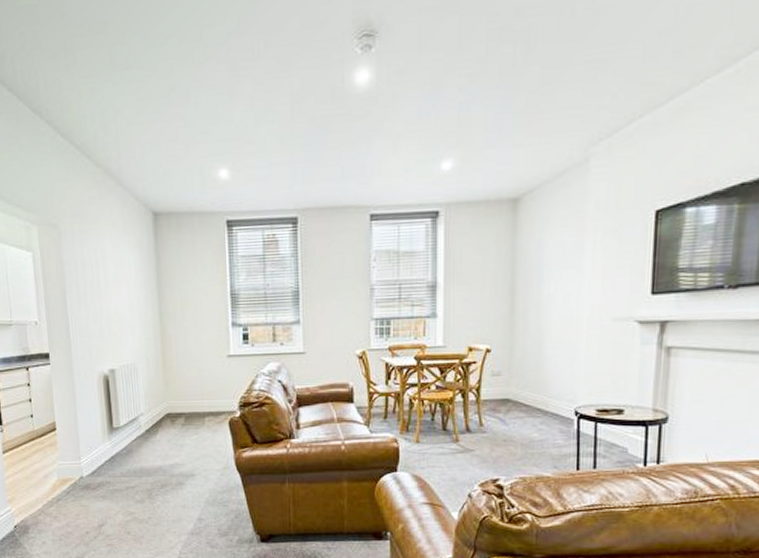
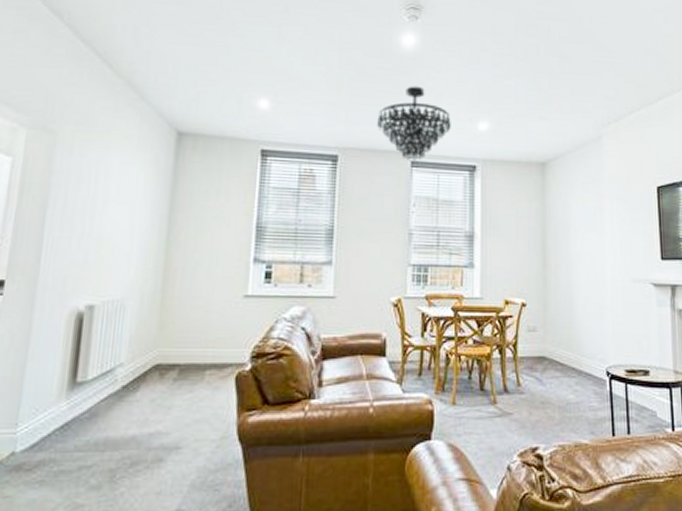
chandelier: none [334,129,411,214] -> present [377,86,451,160]

